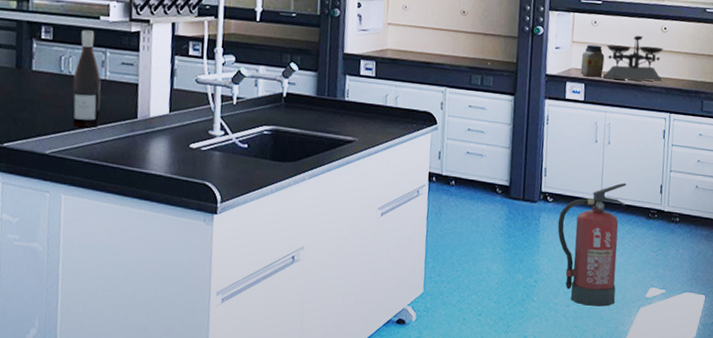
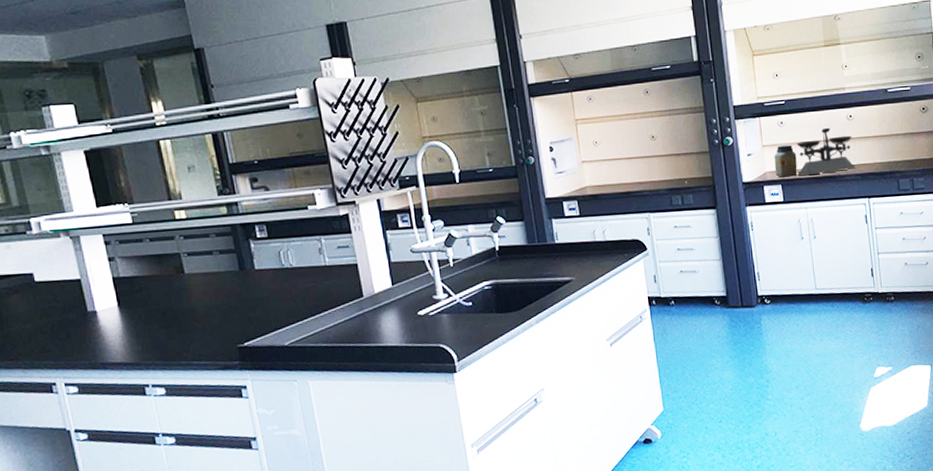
bottle: present [72,30,101,128] -> none [293,221,330,316]
fire extinguisher: present [557,183,626,307] -> none [778,273,846,395]

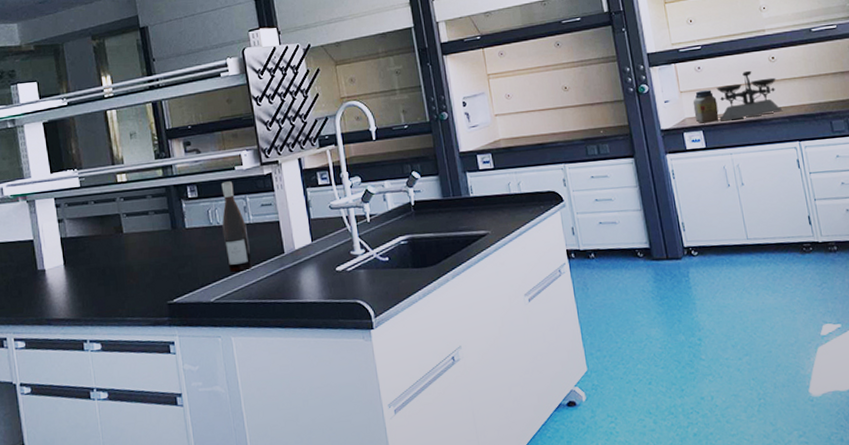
bottle: none [293,221,330,316] -> present [221,181,253,272]

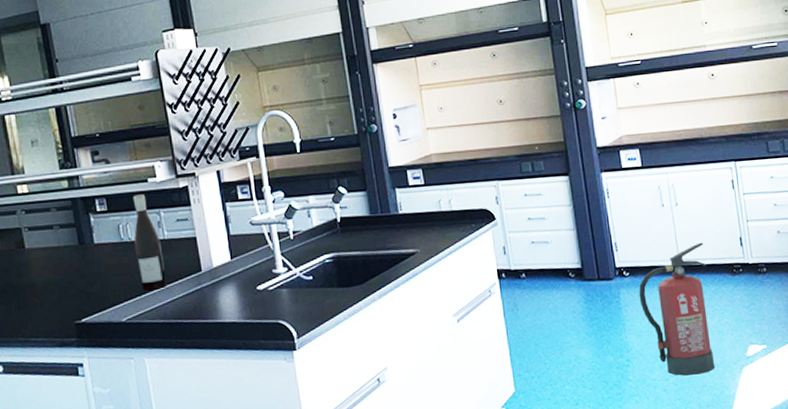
jar: present [692,90,719,124] -> none [630,107,656,142]
fire extinguisher: none [708,221,789,355] -> present [639,242,715,376]
balance scale: present [716,70,782,122] -> none [655,87,719,140]

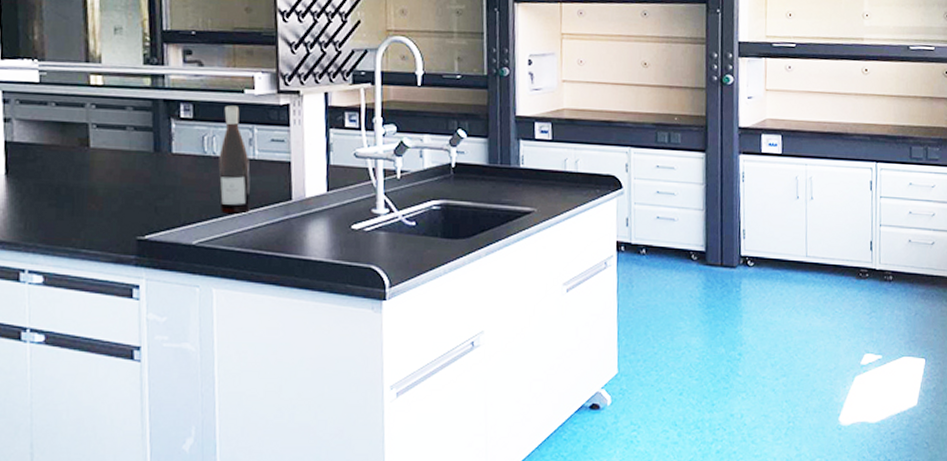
fire extinguisher: present [639,242,715,376] -> none [760,241,834,377]

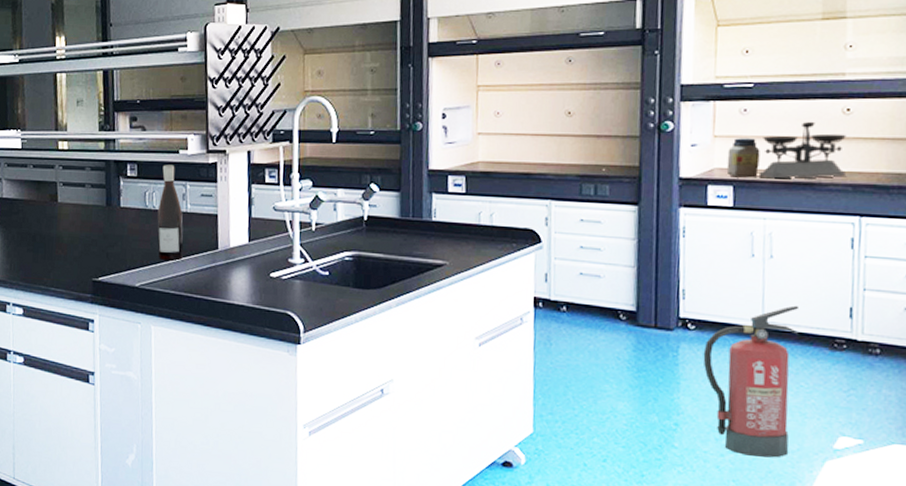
fire extinguisher: none [760,241,834,377] -> present [703,305,800,458]
jar: none [776,92,802,128] -> present [726,138,760,178]
balance scale: none [801,79,865,130] -> present [758,121,846,179]

